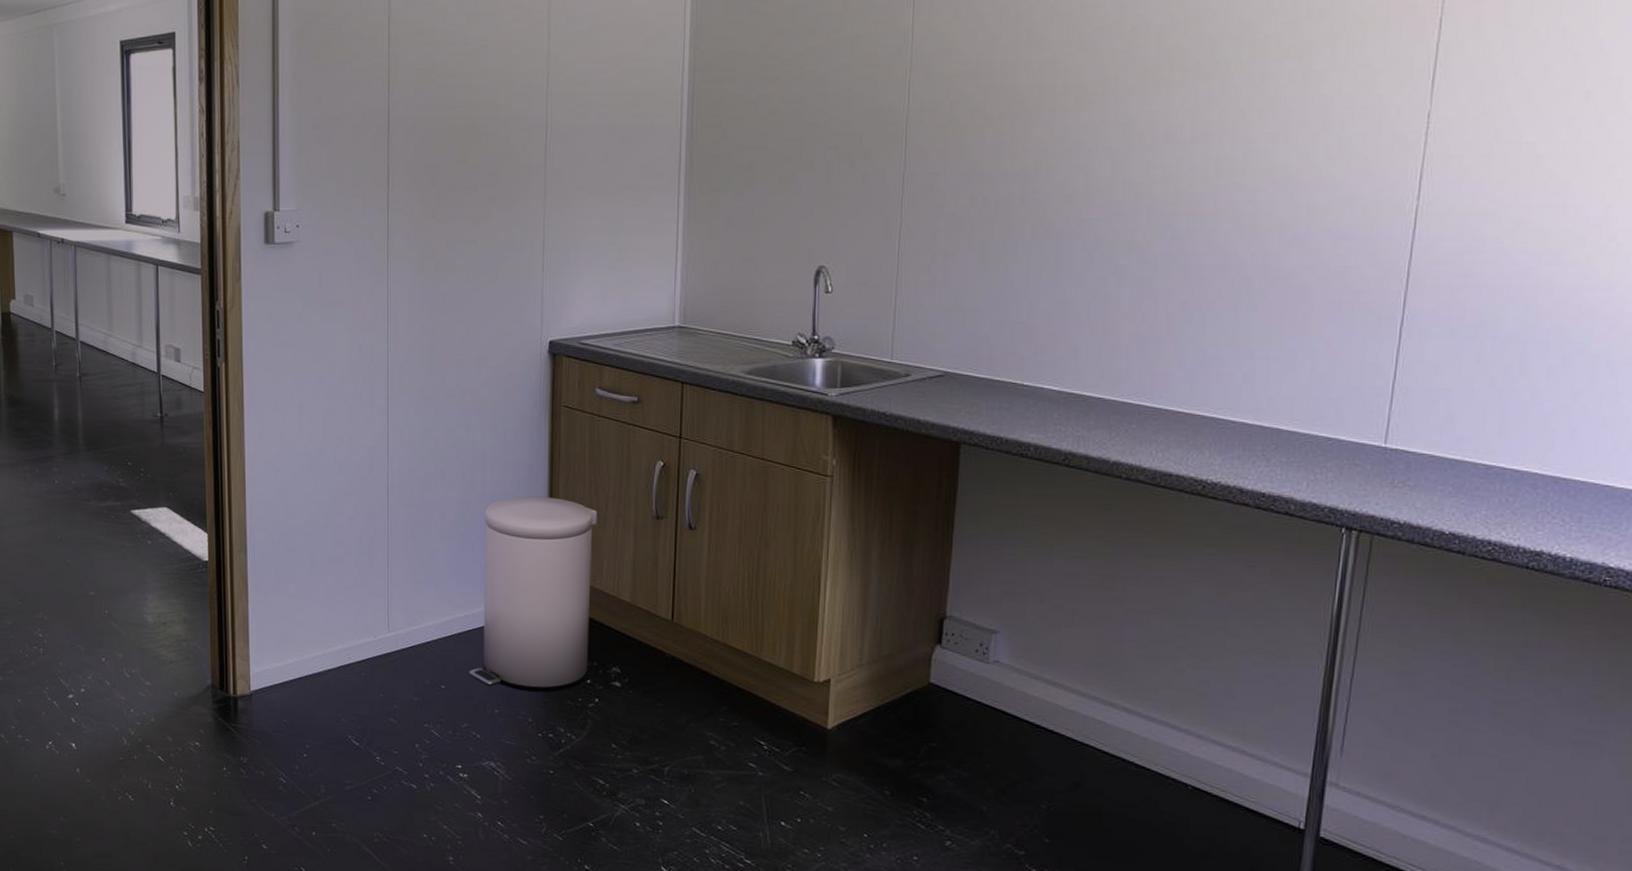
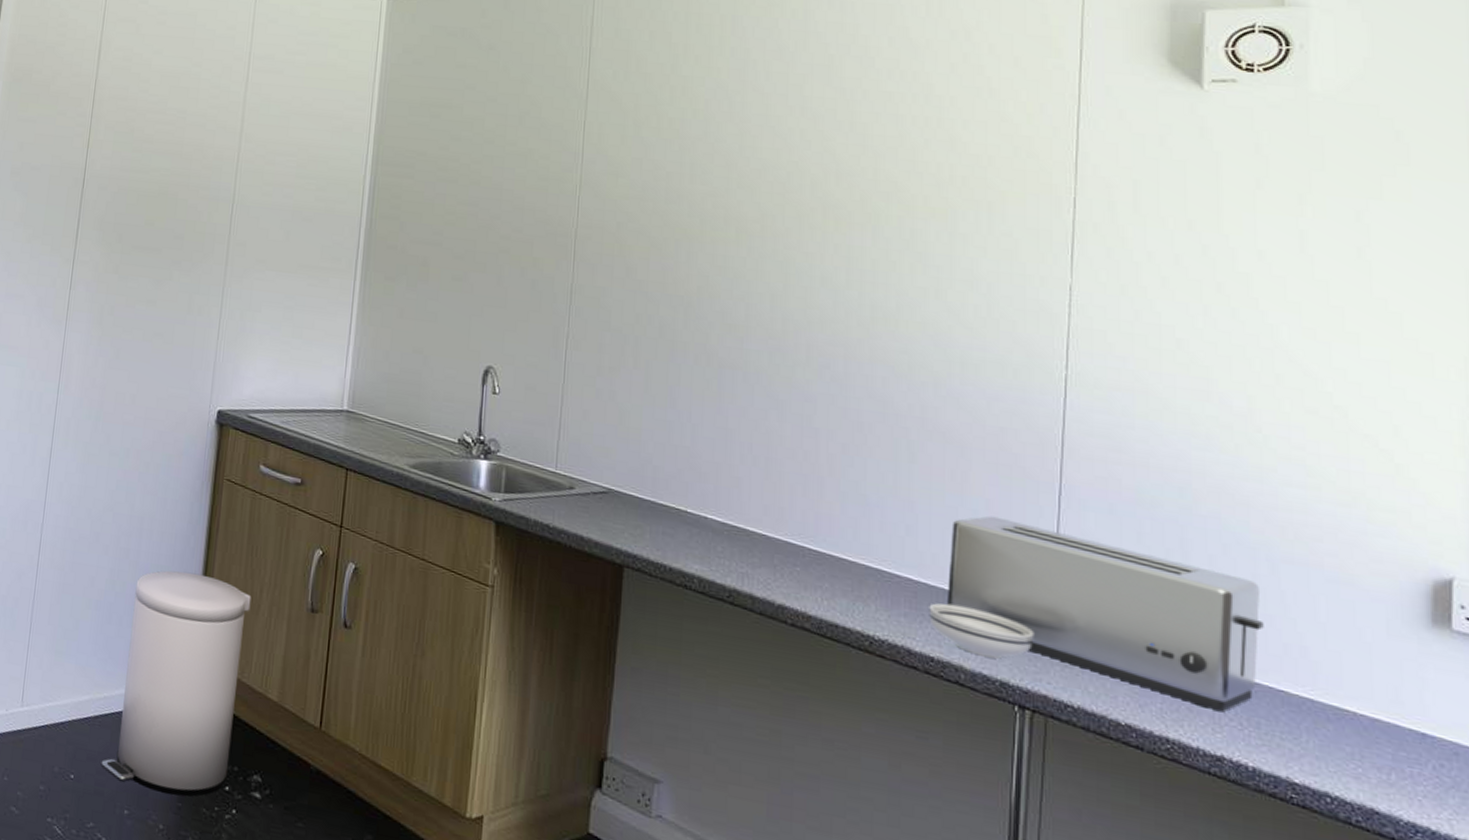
bowl: none [1262,442,1366,487] -> present [929,603,1034,659]
toaster: none [1281,354,1596,510] -> present [947,515,1264,711]

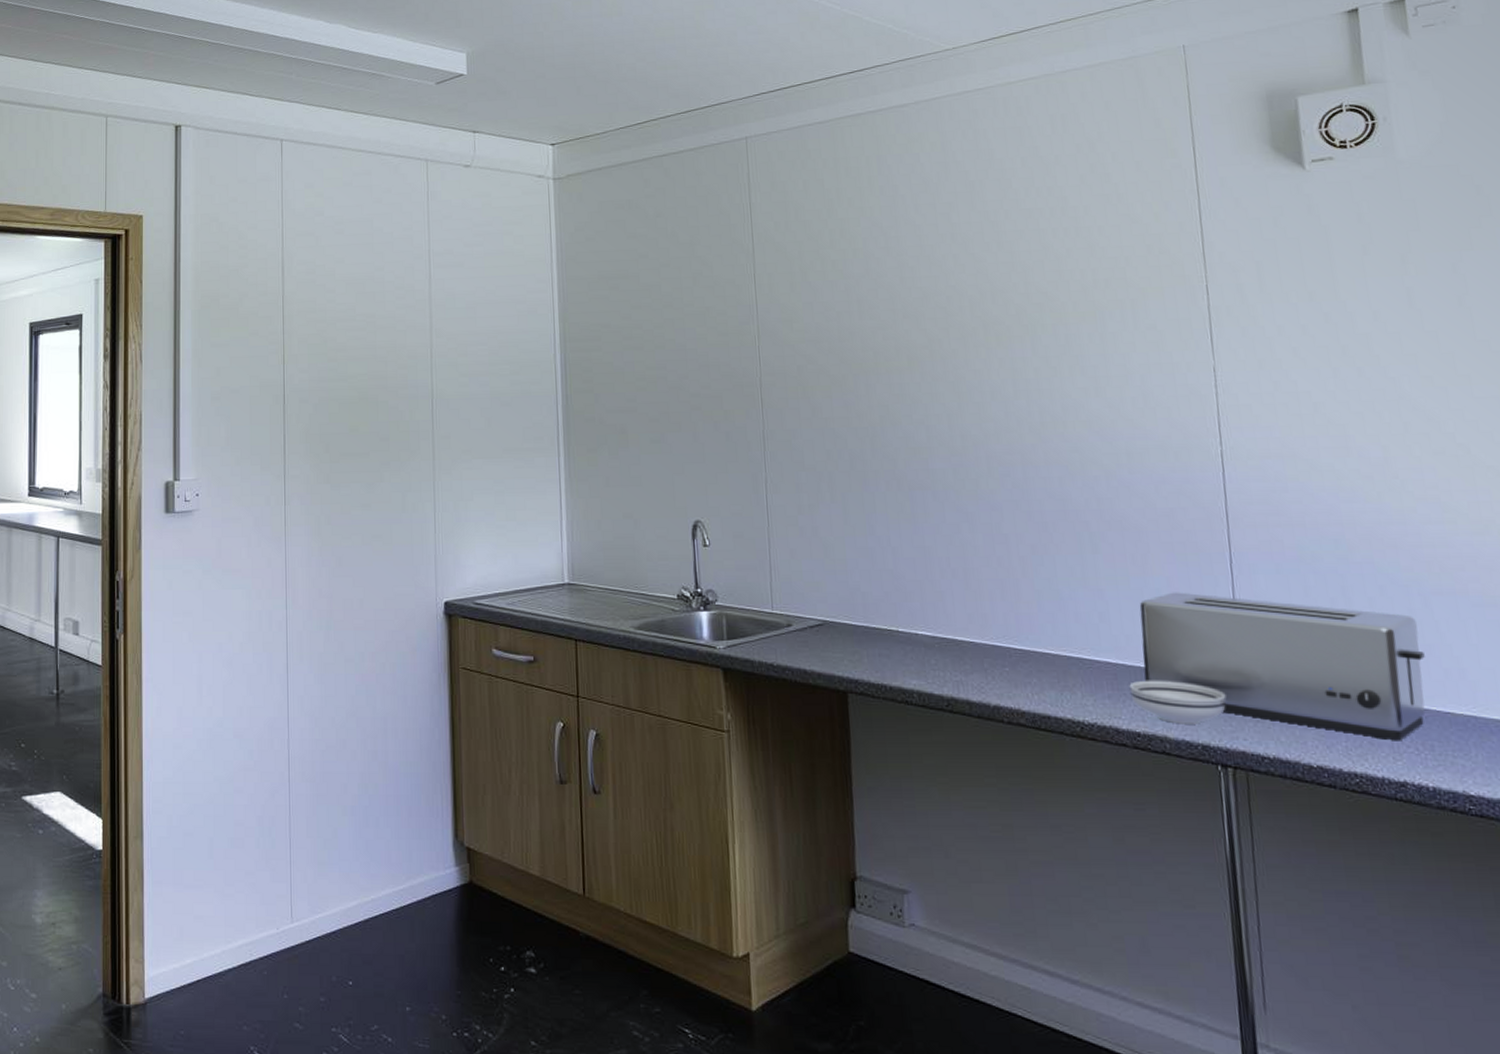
pedal bin: present [100,570,252,796] -> none [377,764,502,984]

